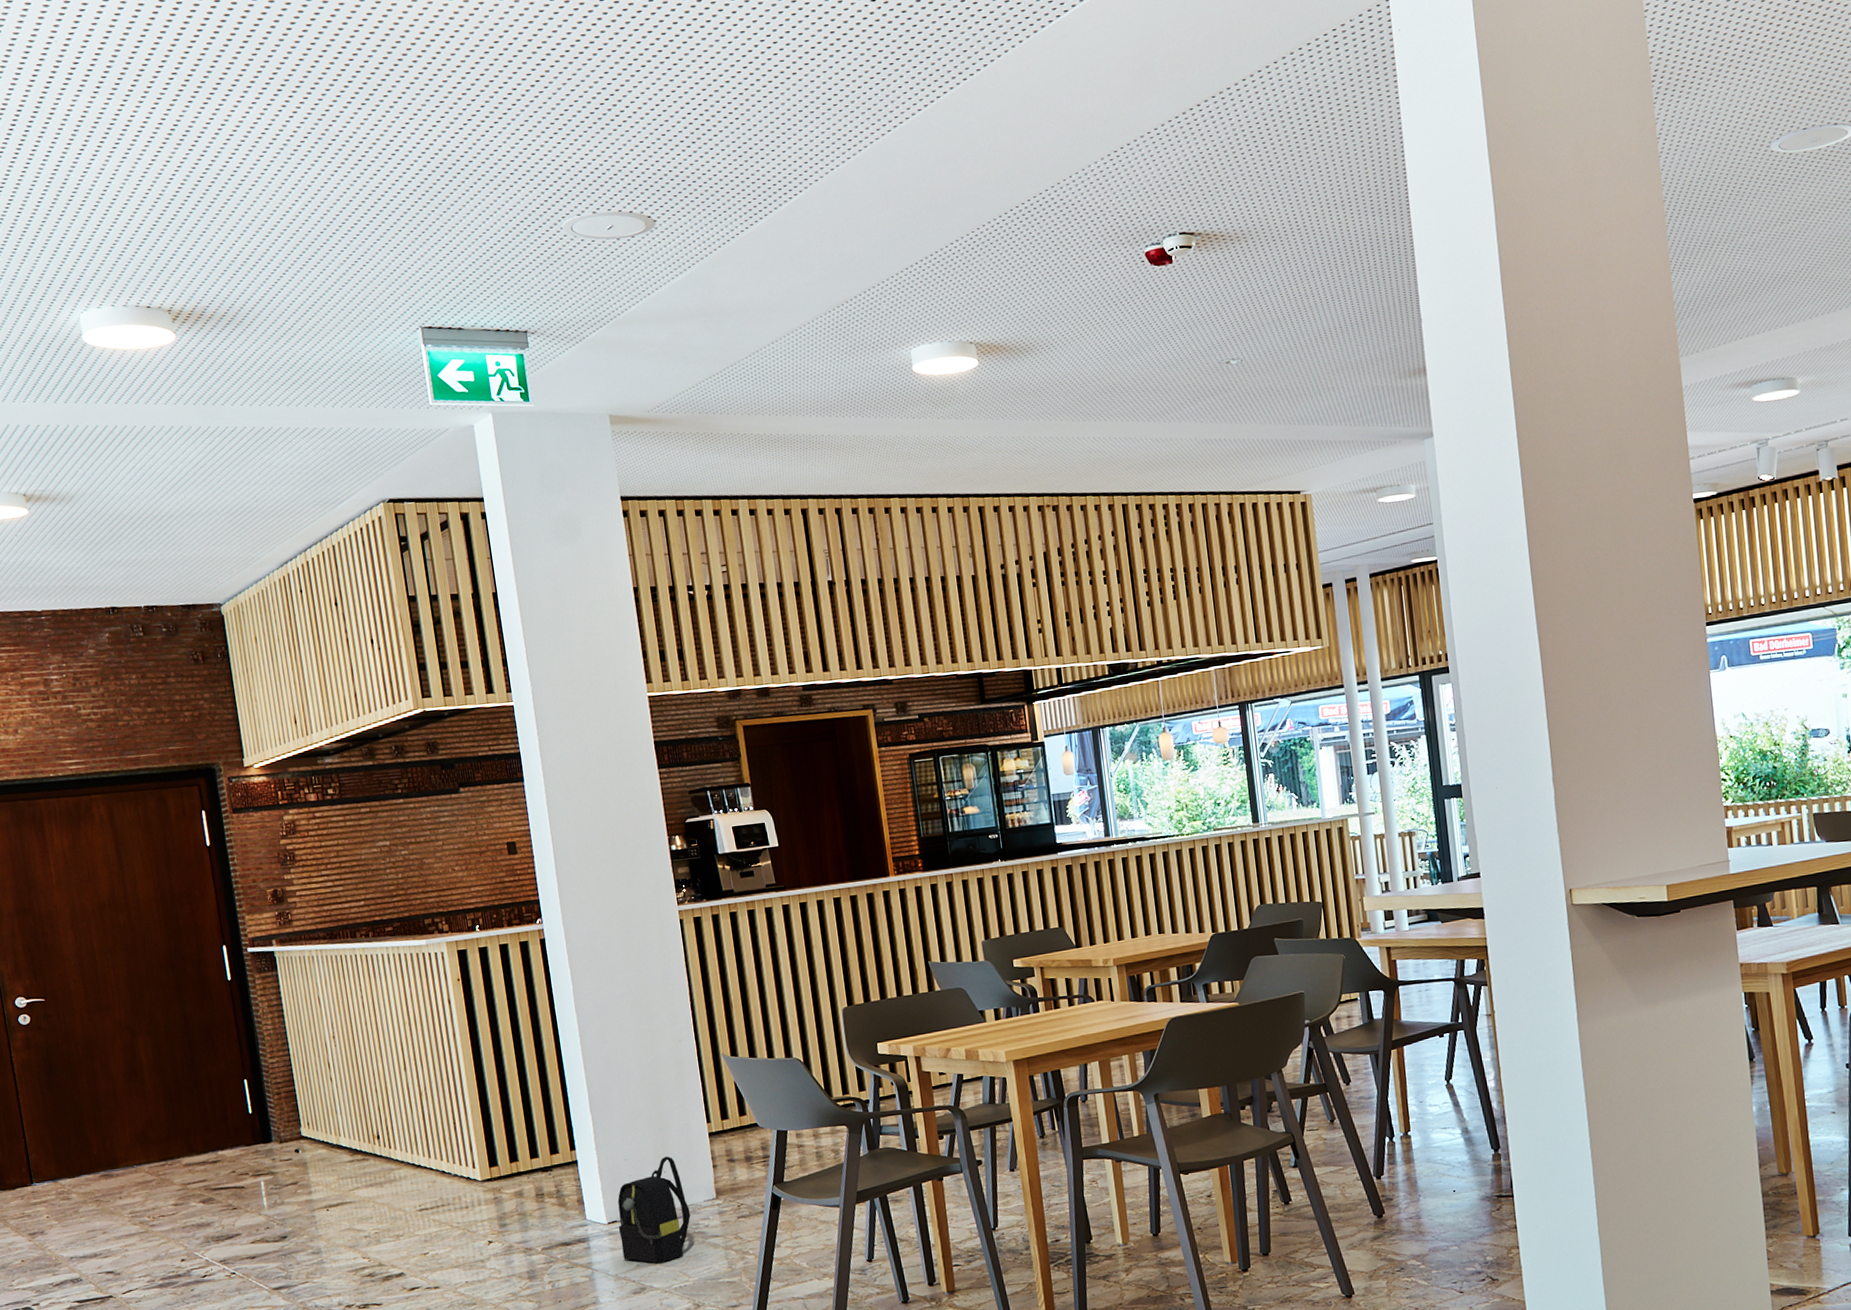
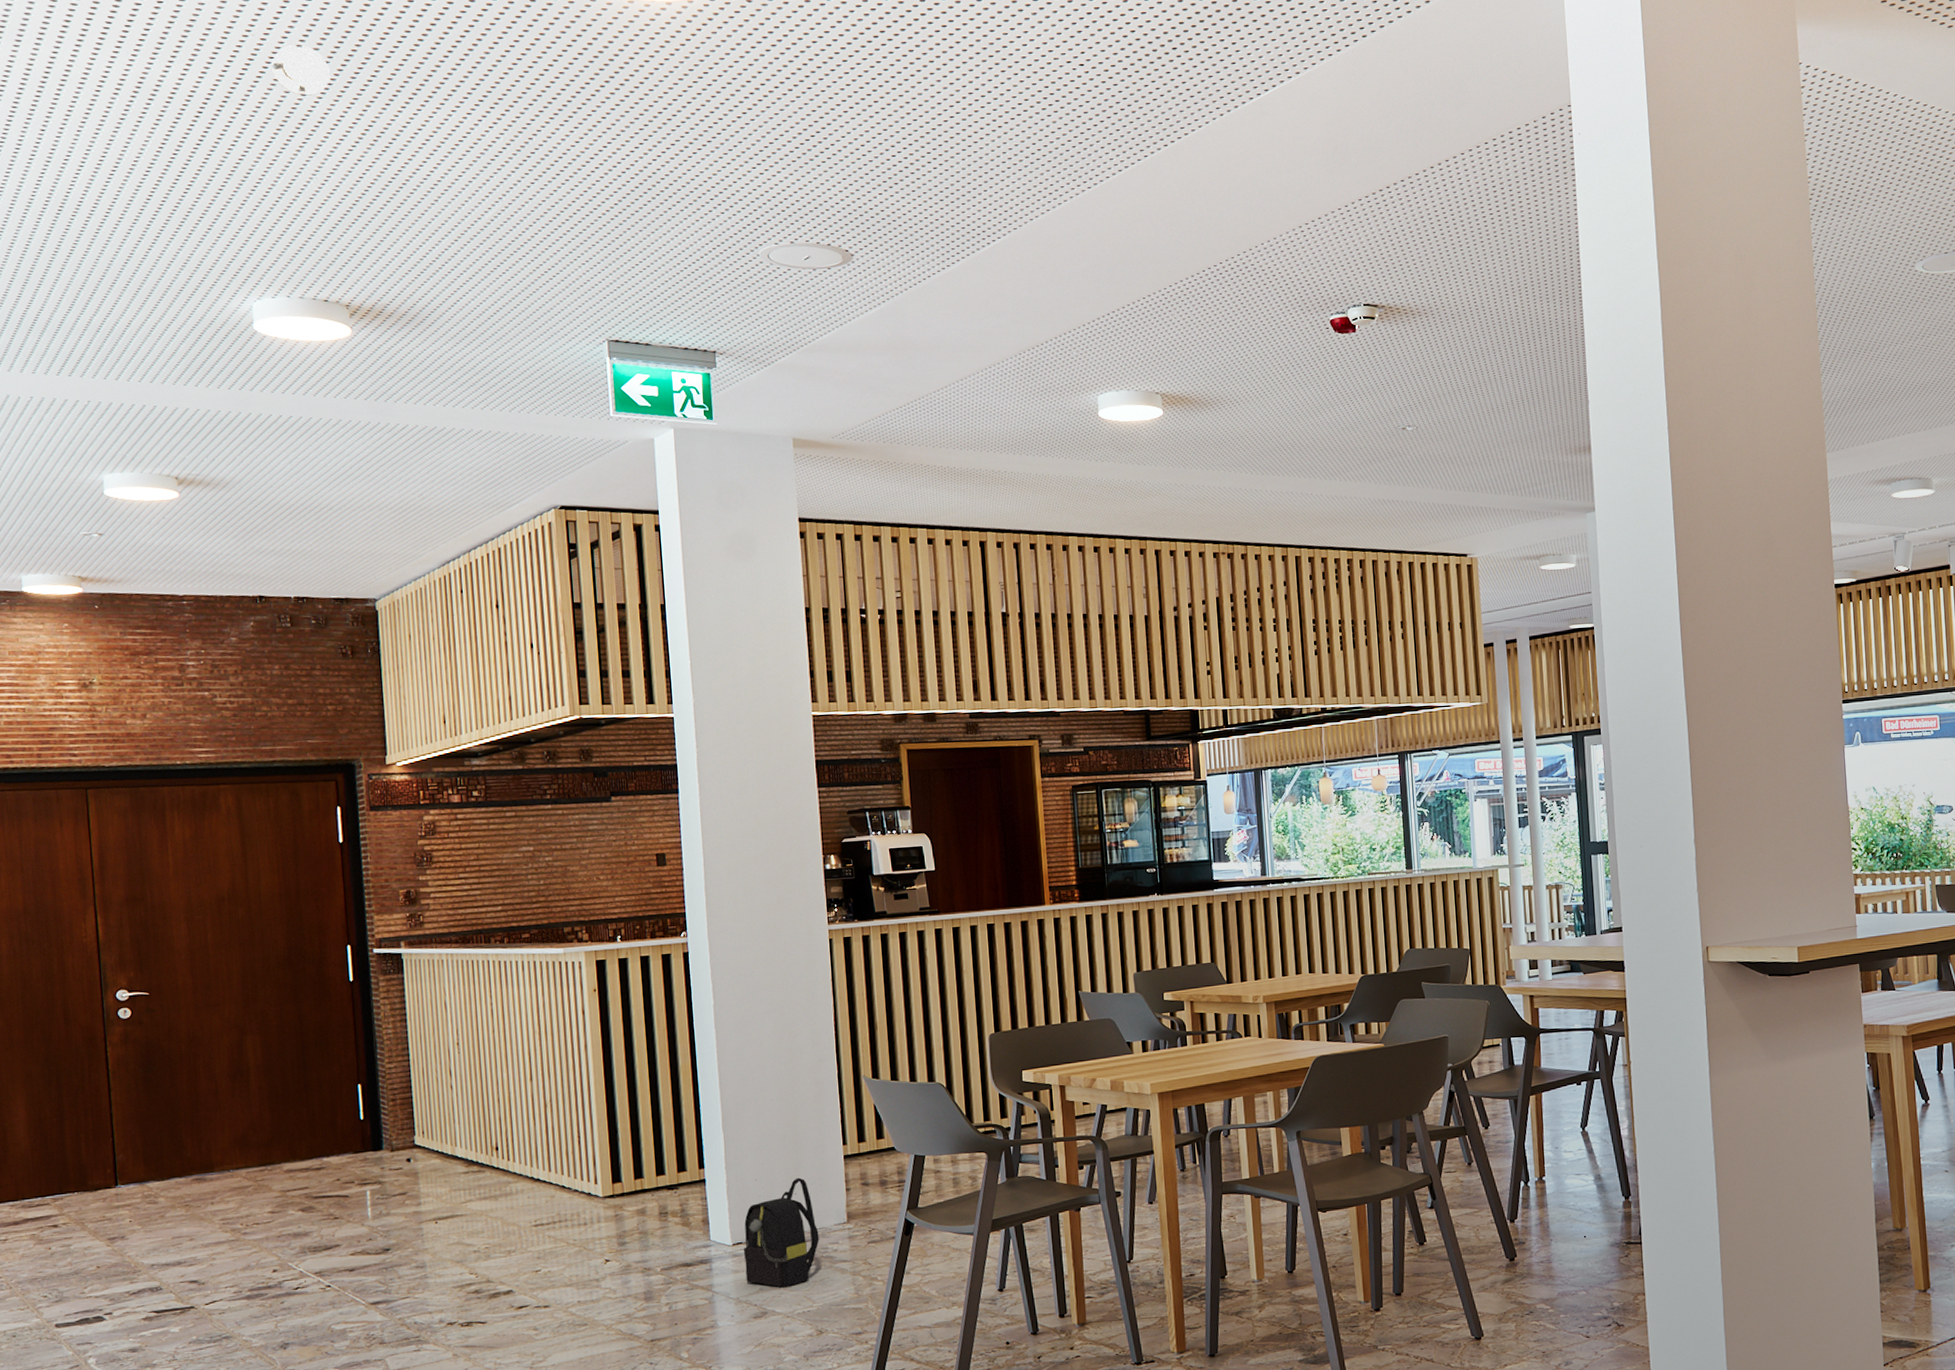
smoke detector: none [76,48,133,100] -> present [272,45,330,96]

